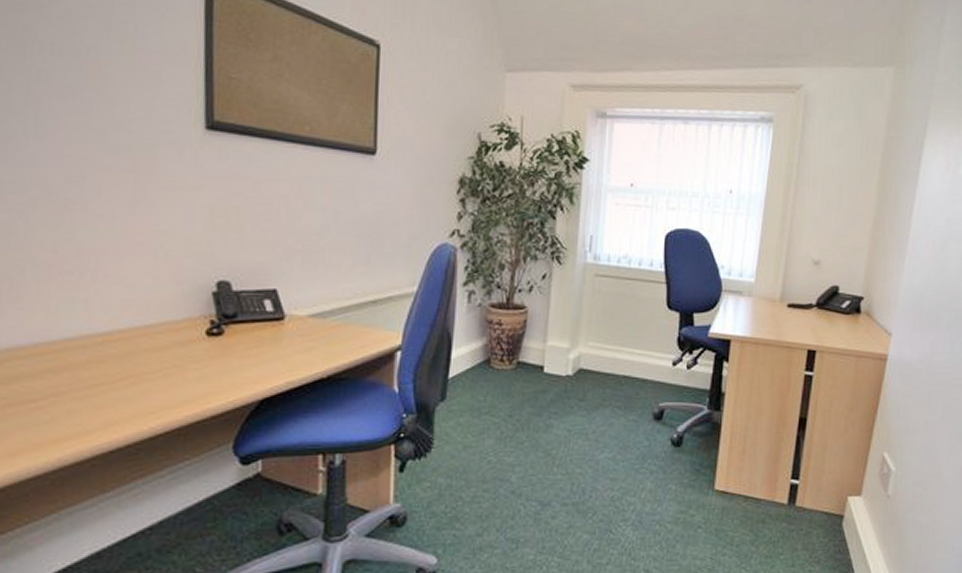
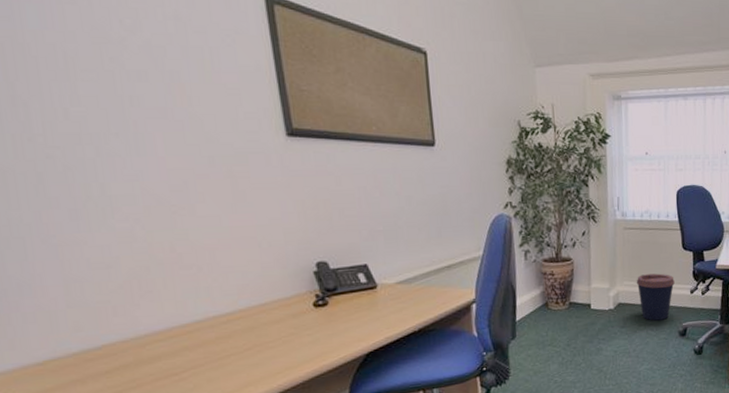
coffee cup: none [604,335,653,396] -> present [636,273,675,321]

